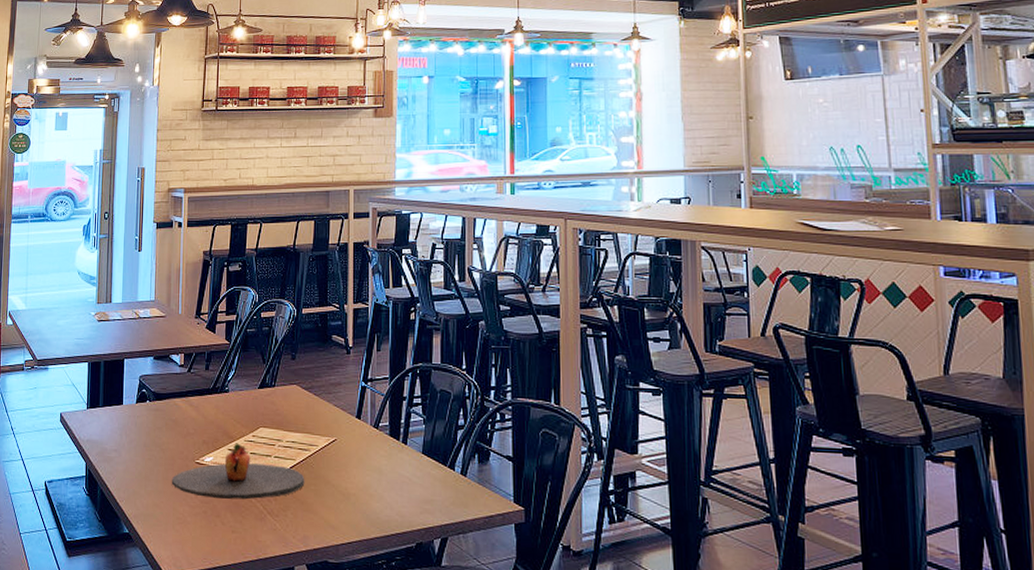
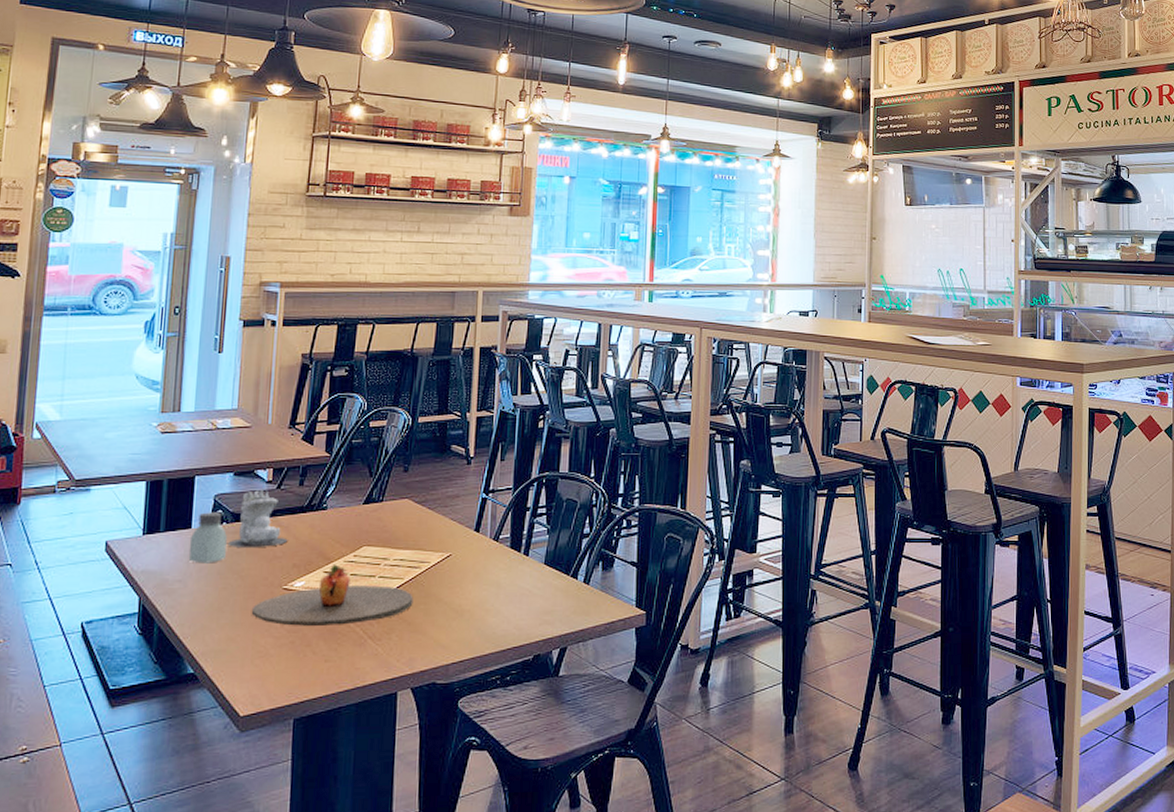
saltshaker: none [121,391,150,437] -> present [188,512,227,564]
candle: none [151,372,198,424] -> present [228,489,288,547]

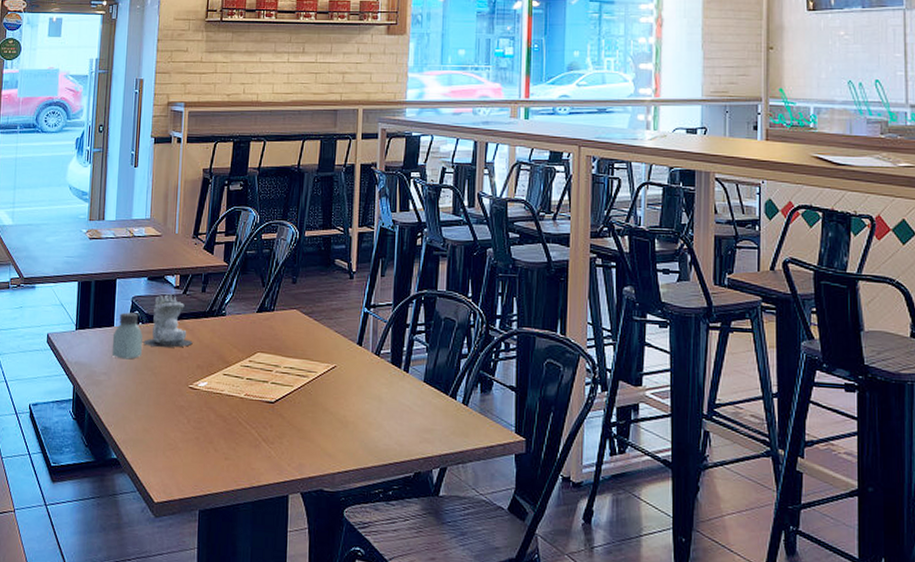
plate: present [251,564,414,626] -> none [163,367,302,426]

